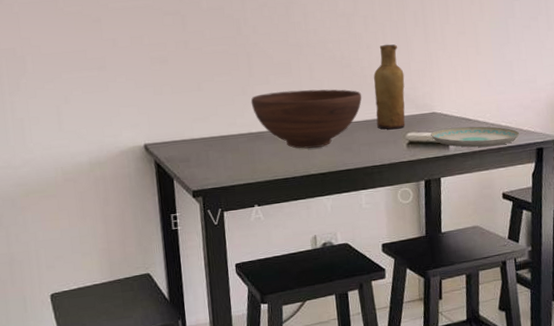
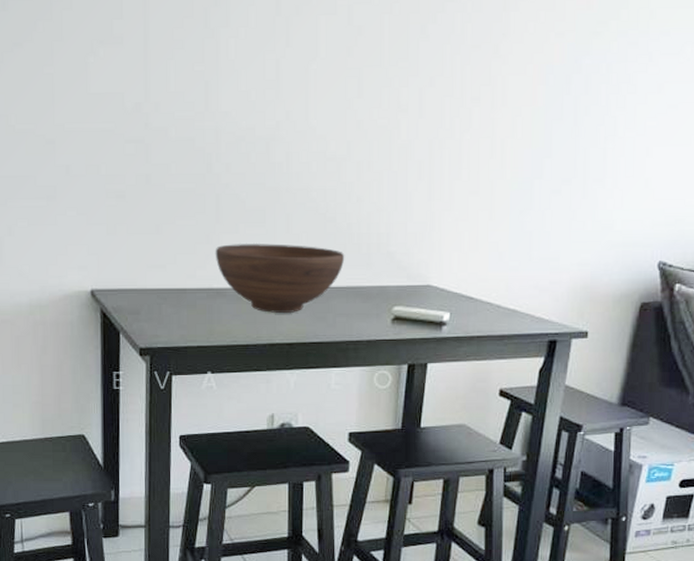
vase: present [374,44,405,130] -> none [359,198,398,301]
plate: present [431,126,520,148] -> none [422,305,530,333]

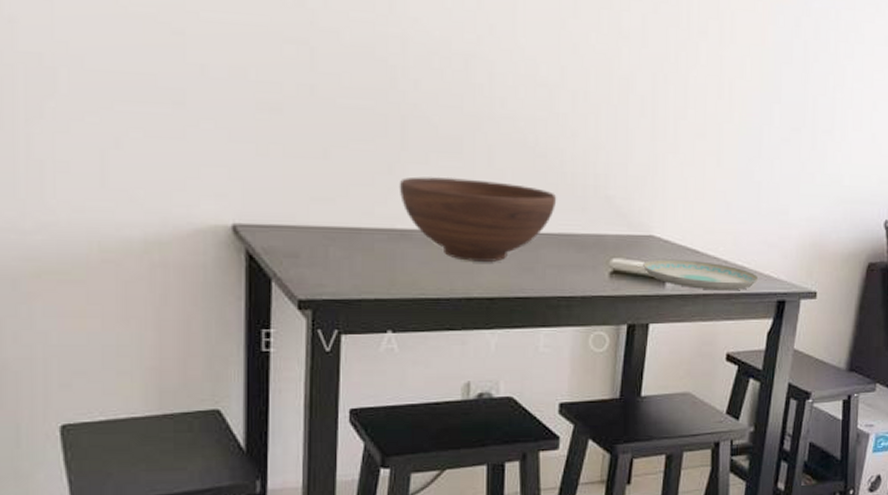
plate: none [422,305,530,333] -> present [643,259,759,291]

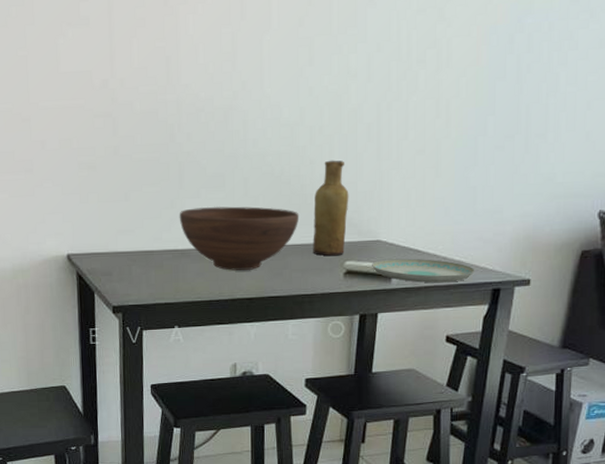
vase: none [572,134,618,251] -> present [313,160,349,256]

